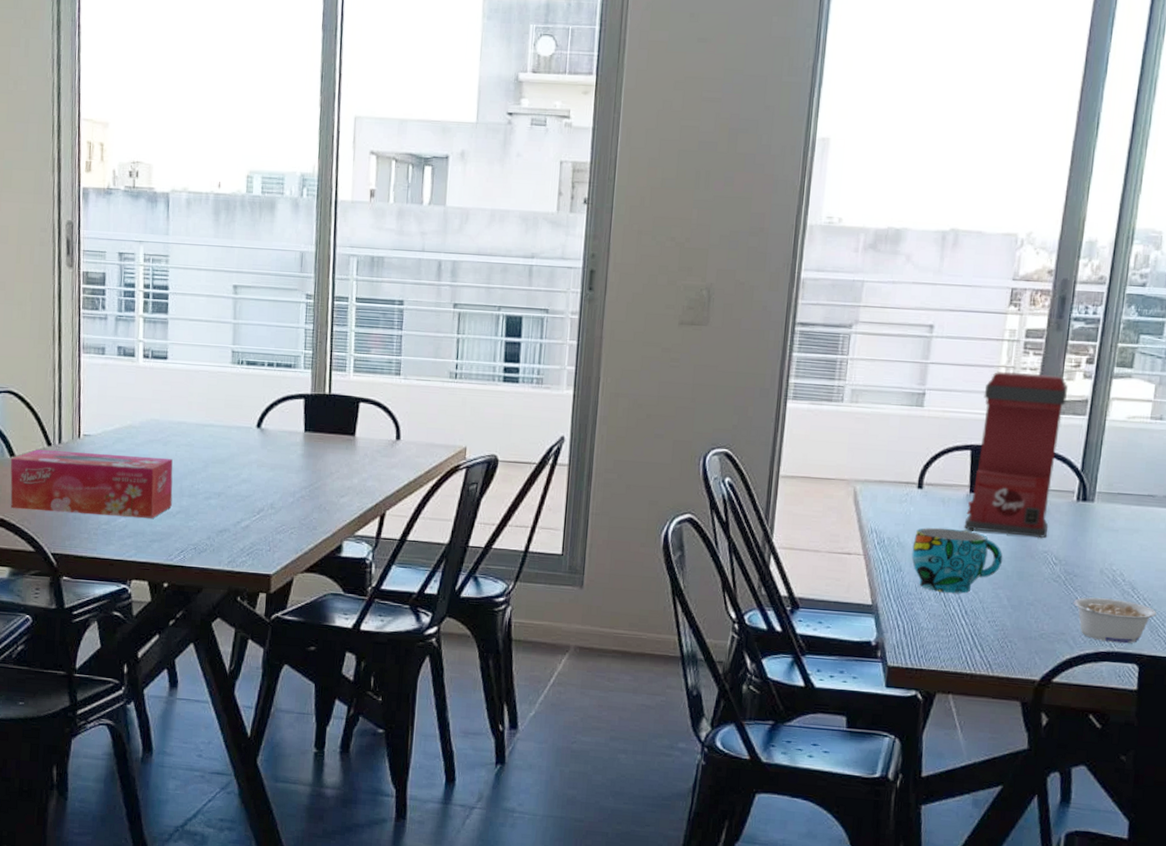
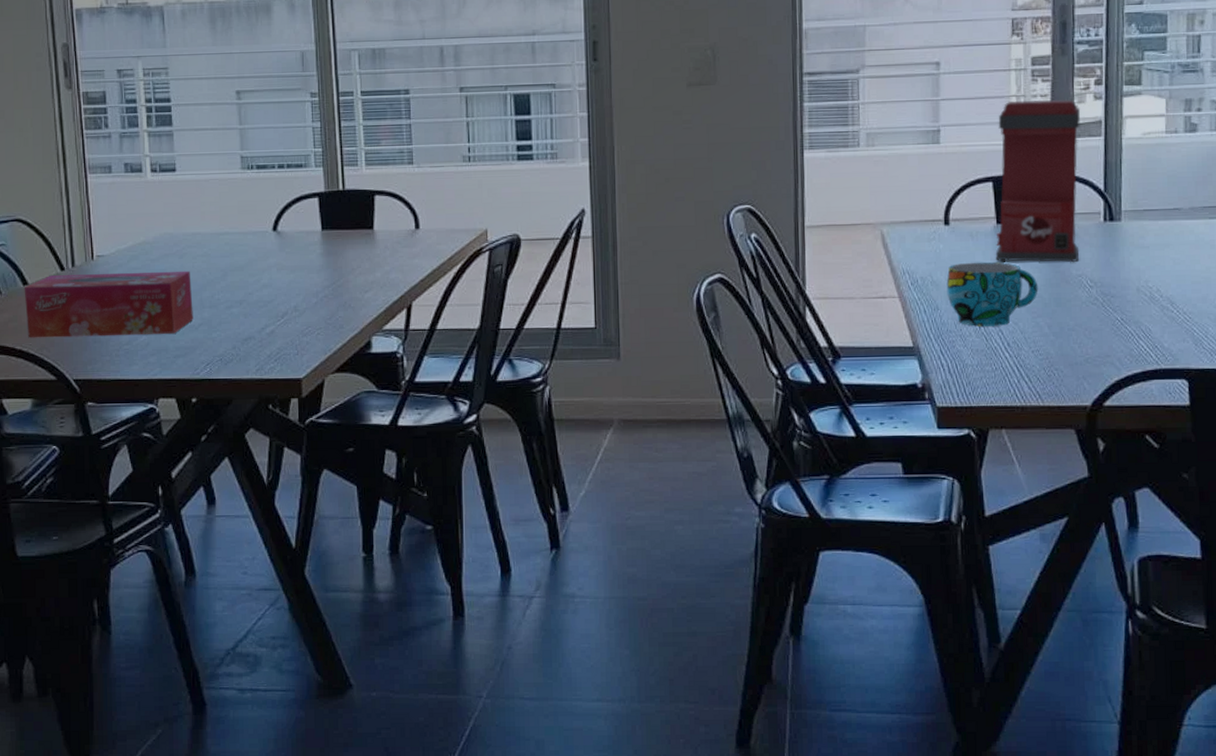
legume: present [1072,597,1157,644] -> none [1113,316,1199,360]

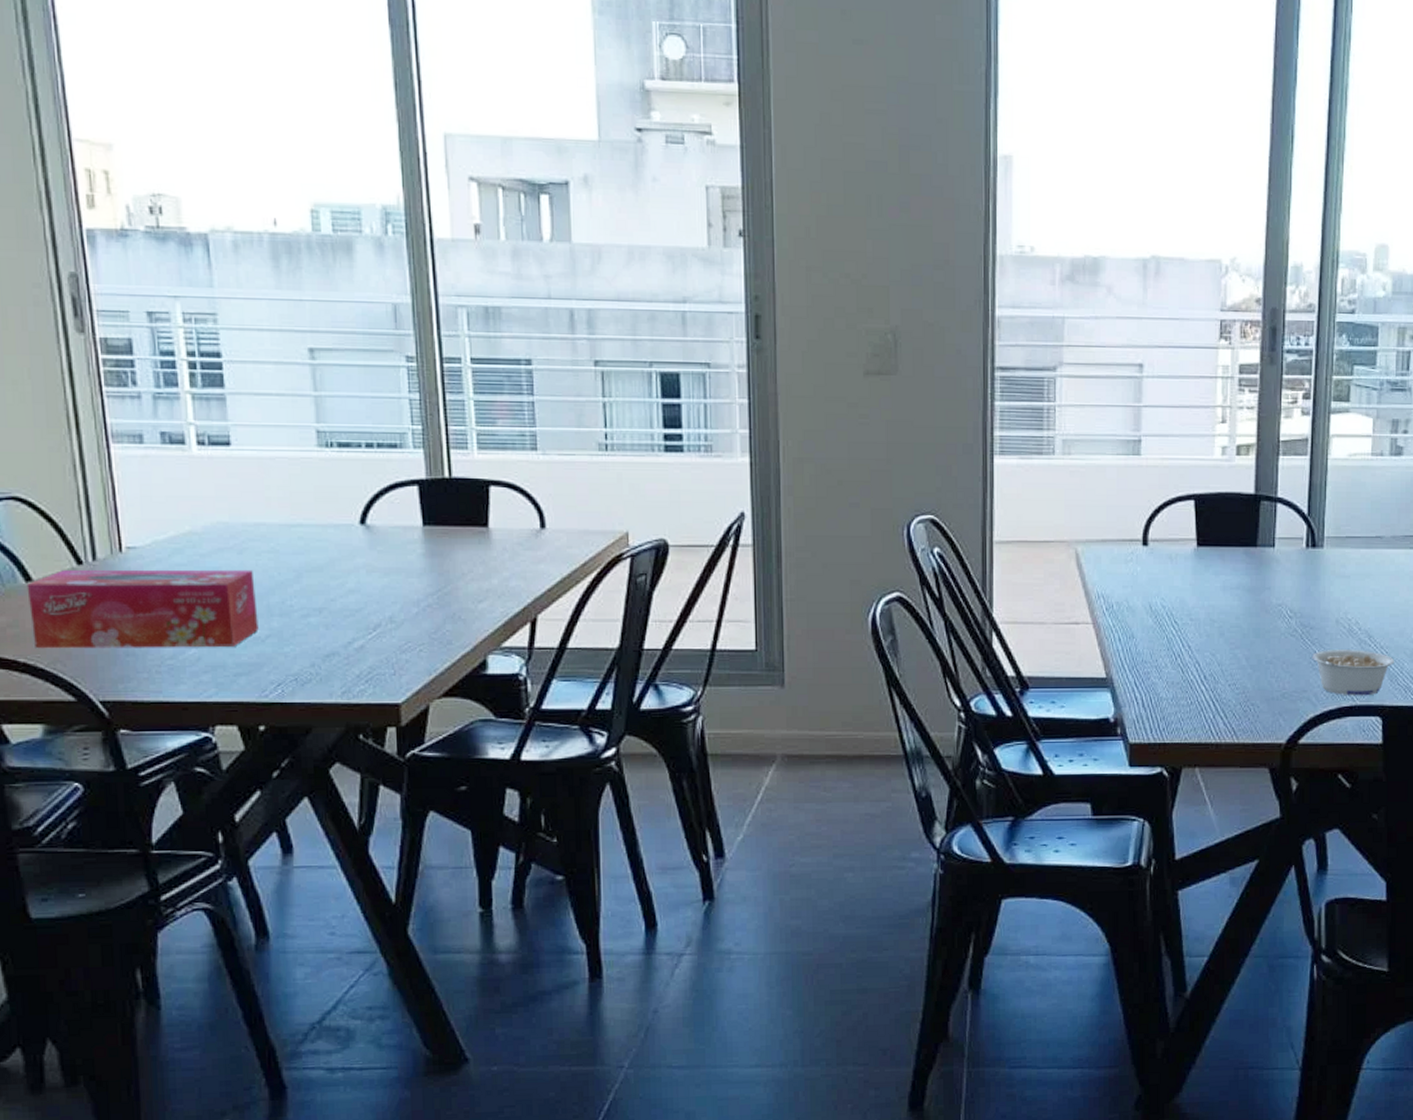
cup: present [946,262,1039,327] -> none [1143,587,1238,657]
coffee maker: present [995,99,1081,263] -> none [1194,412,1288,591]
legume: none [1113,316,1199,360] -> present [1311,650,1395,696]

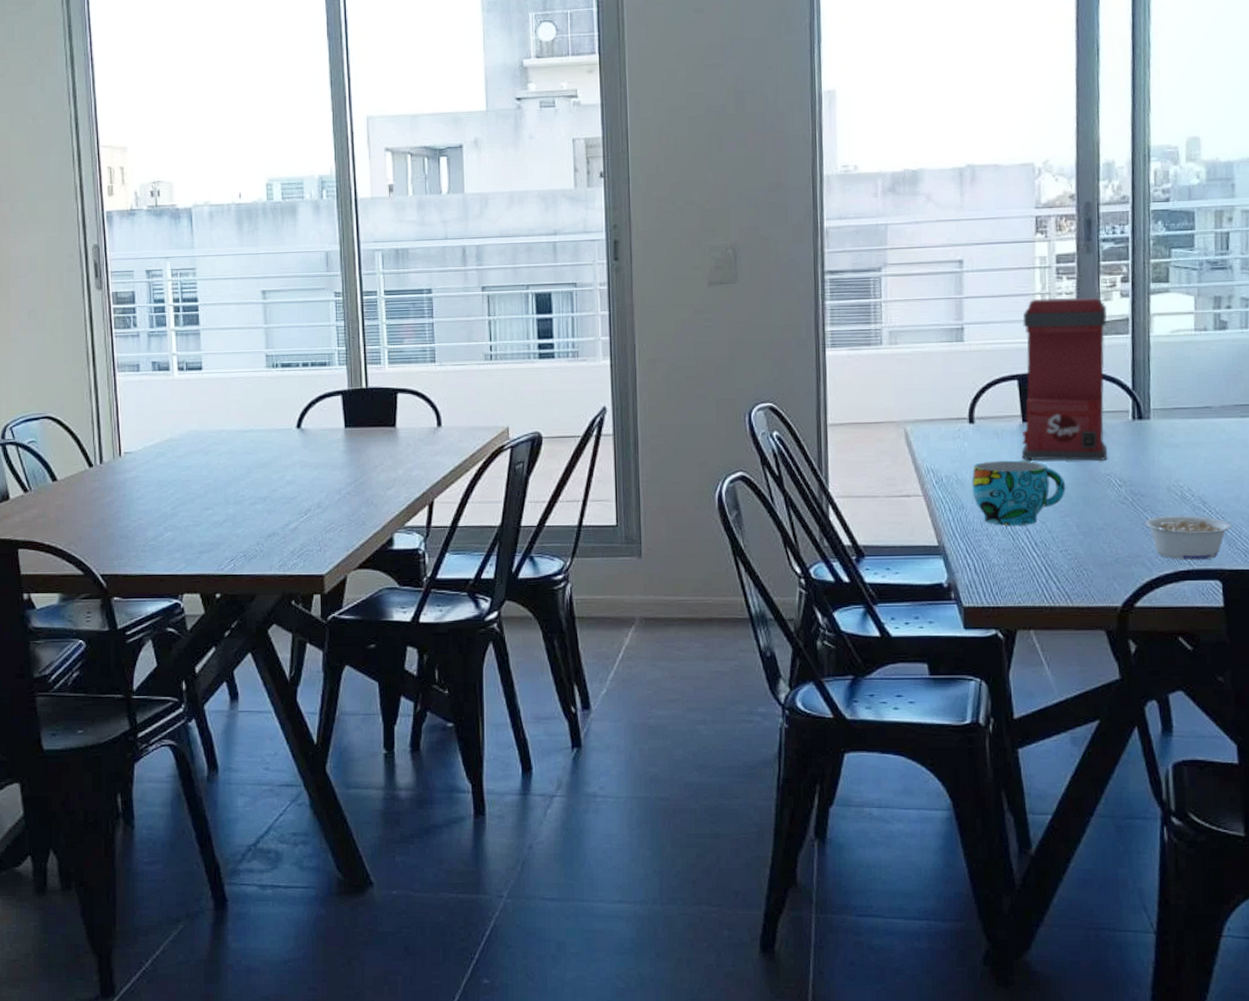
tissue box: present [26,569,259,649] -> none [53,467,218,534]
cup: none [1143,587,1238,657] -> present [972,460,1066,526]
coffee maker: none [1194,412,1288,591] -> present [1021,297,1108,462]

